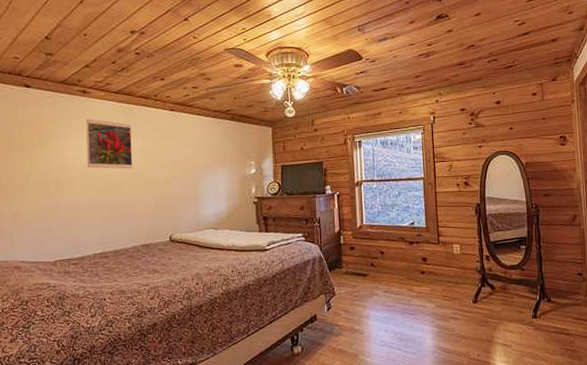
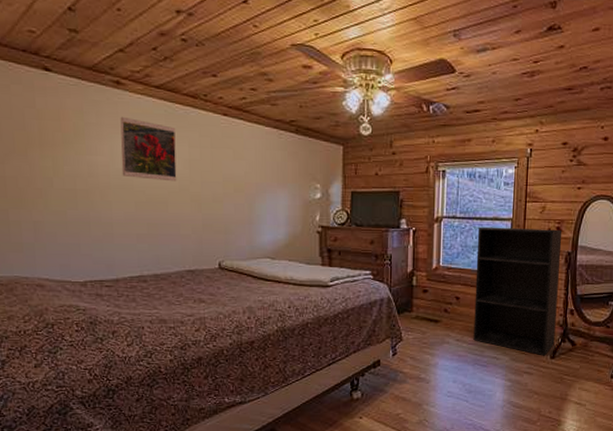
bookshelf: none [395,184,475,301] -> present [473,227,563,356]

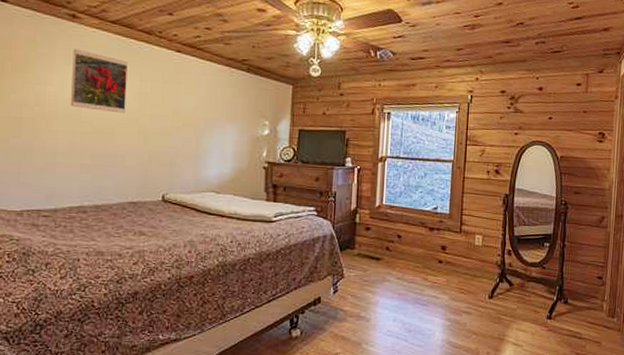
bookshelf: present [473,227,563,356] -> none [414,167,501,296]

